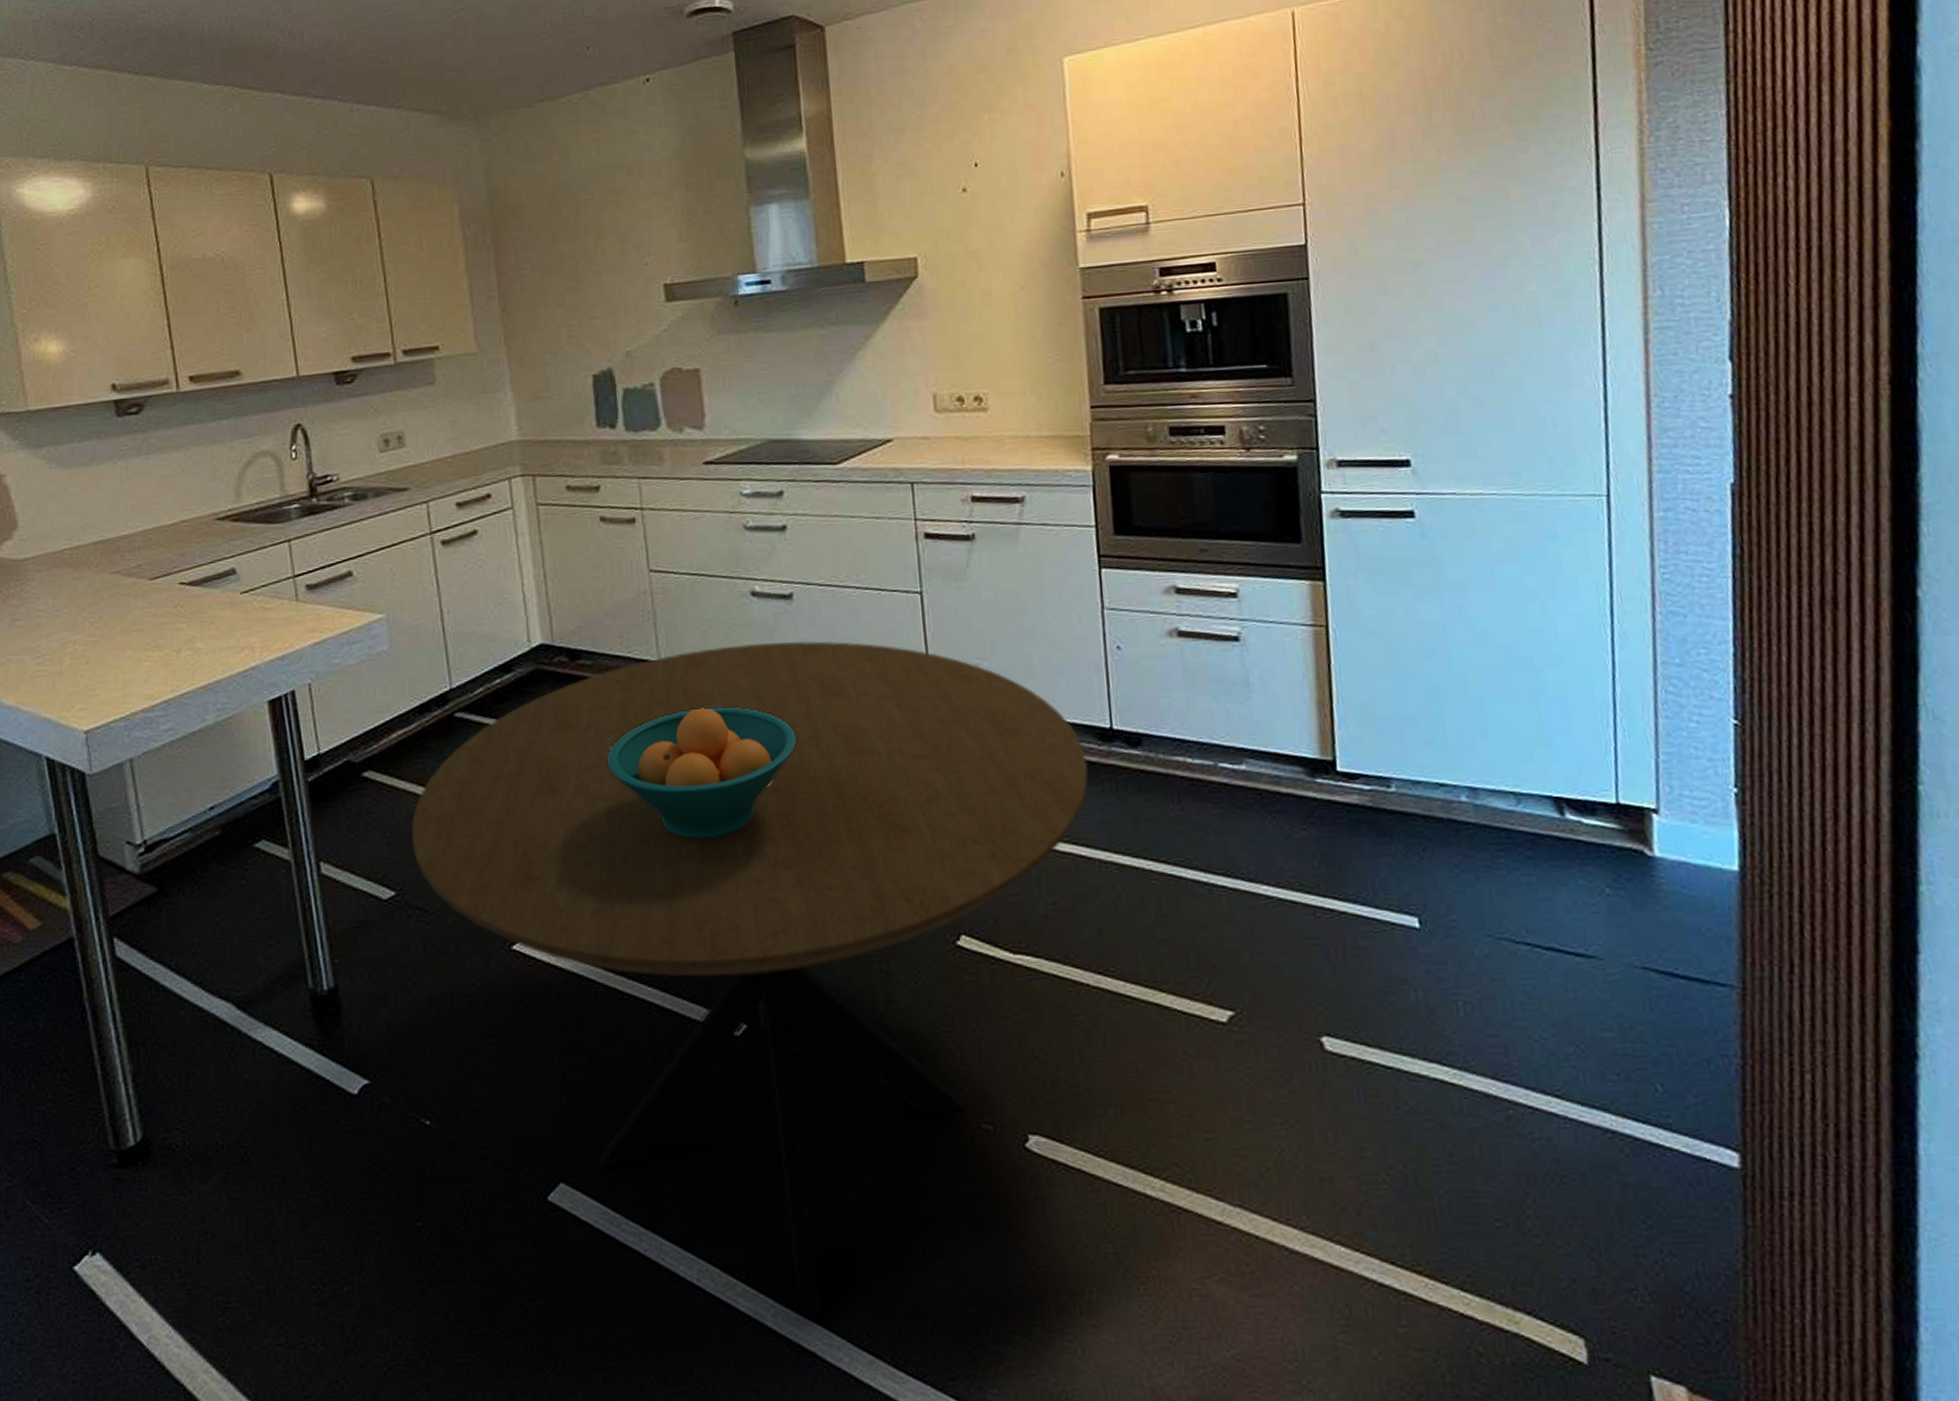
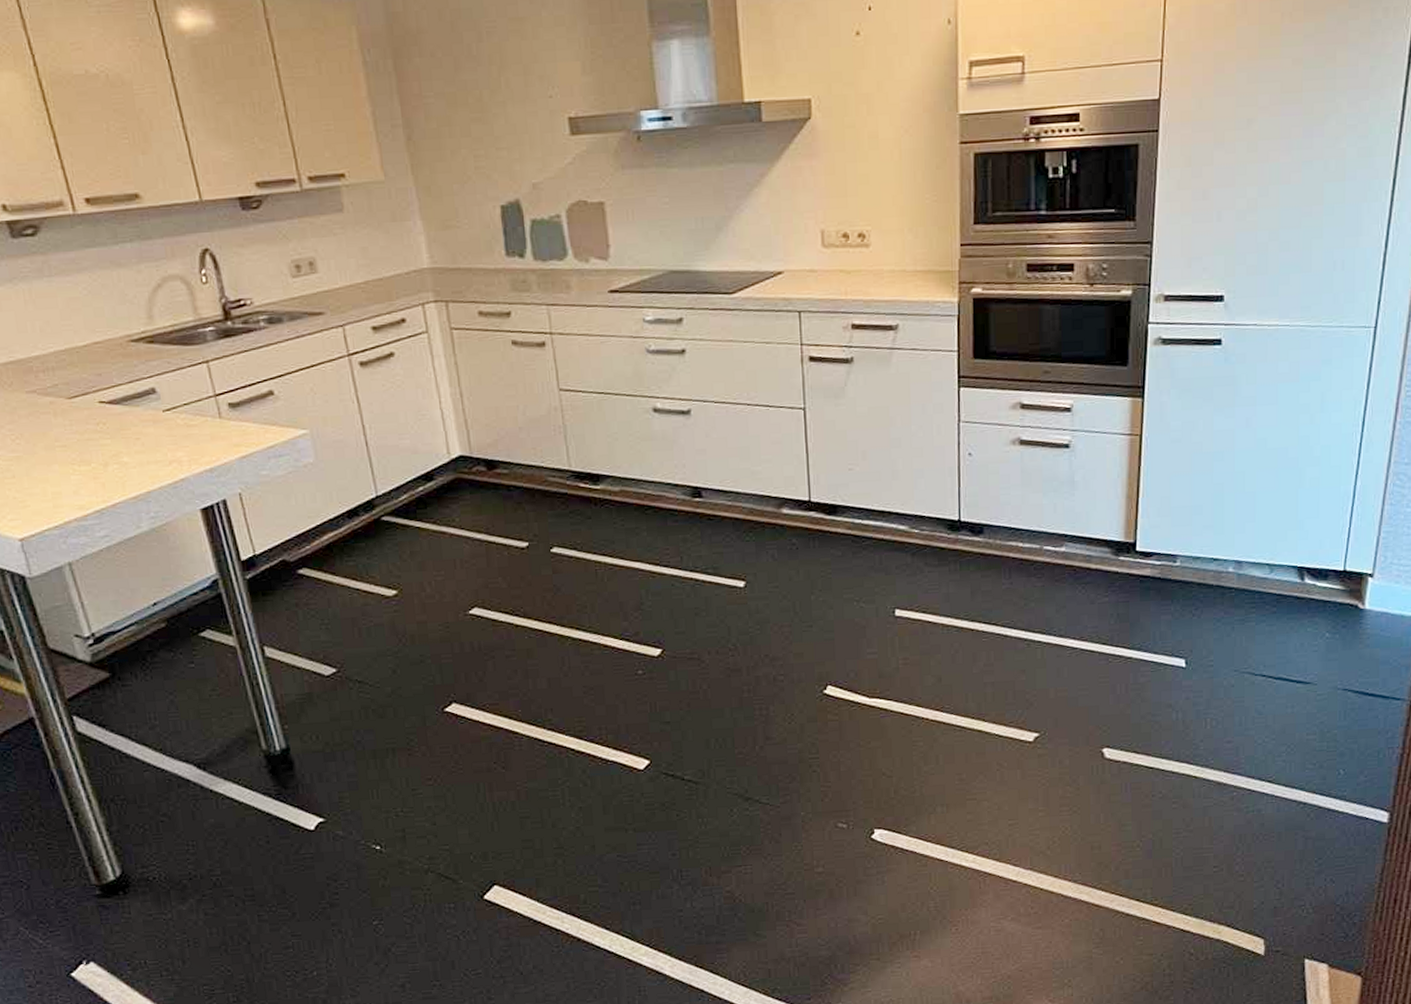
dining table: present [411,640,1088,1317] -> none [347,450,938,966]
fruit bowl: present [606,706,797,840] -> none [524,507,693,618]

